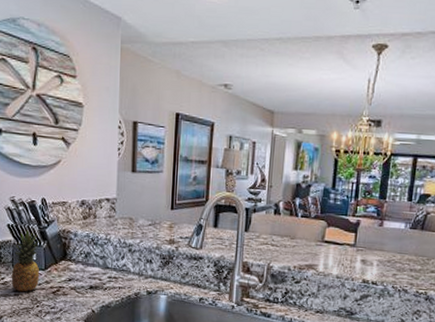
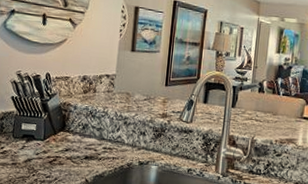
fruit: present [11,230,40,292] -> none [10,102,40,161]

